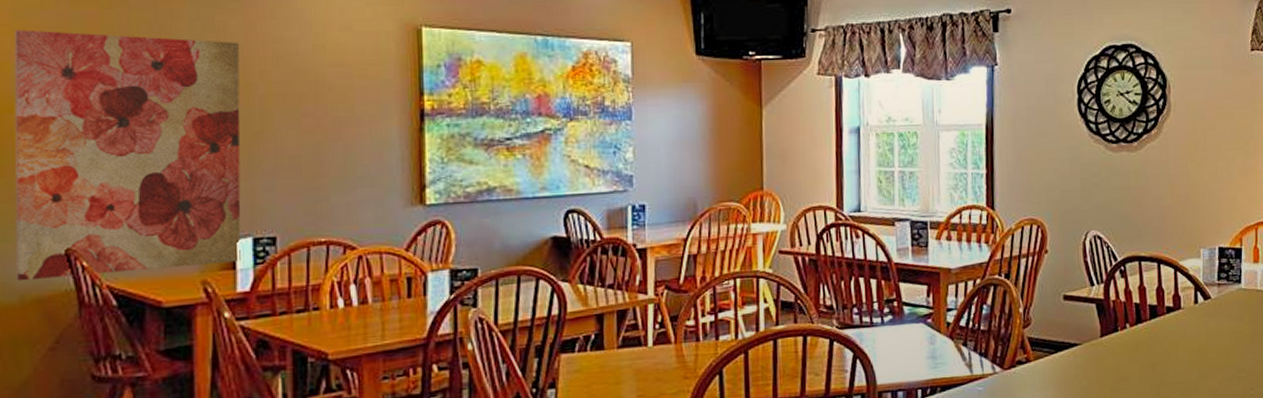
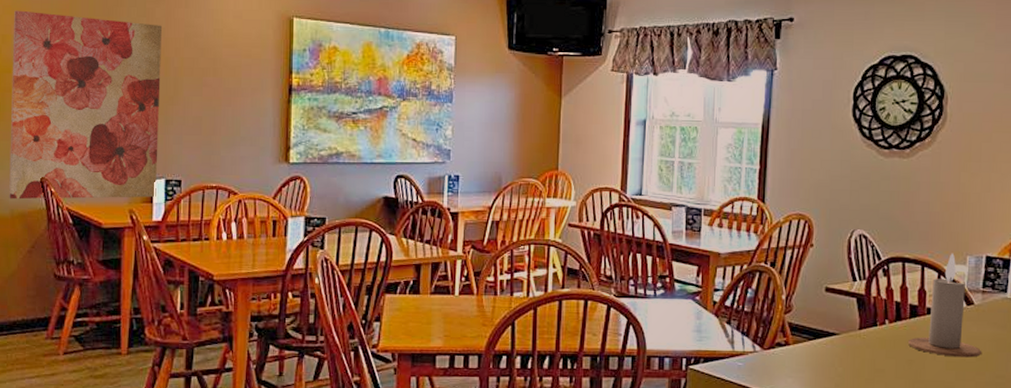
candle: none [1150,247,1222,356] -> present [908,253,982,358]

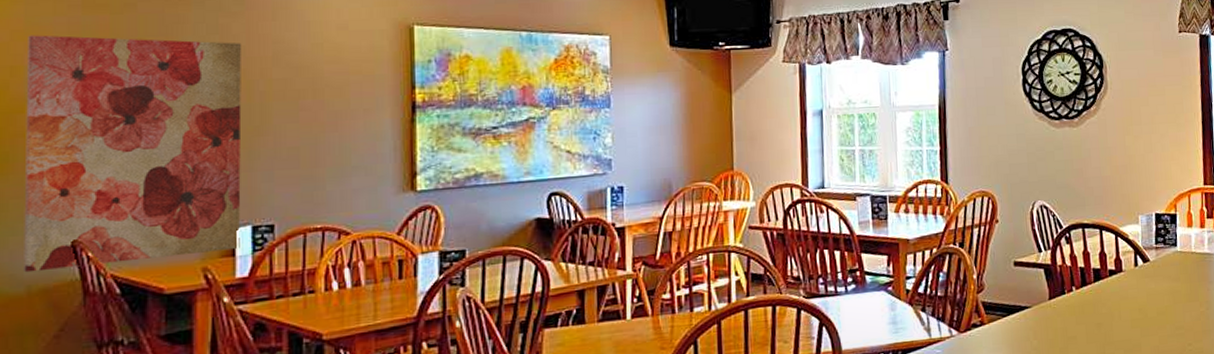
candle: present [908,253,982,358] -> none [1095,214,1162,315]

